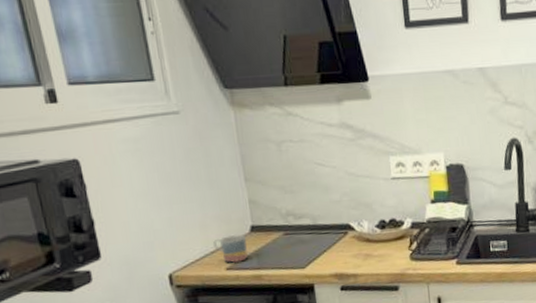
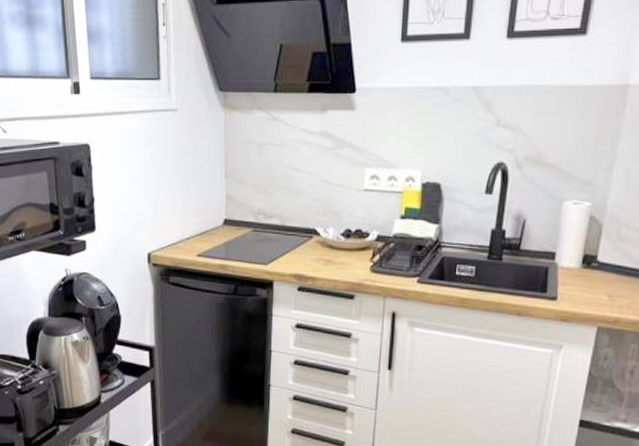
mug: present [213,234,248,263] -> none [189,225,218,251]

